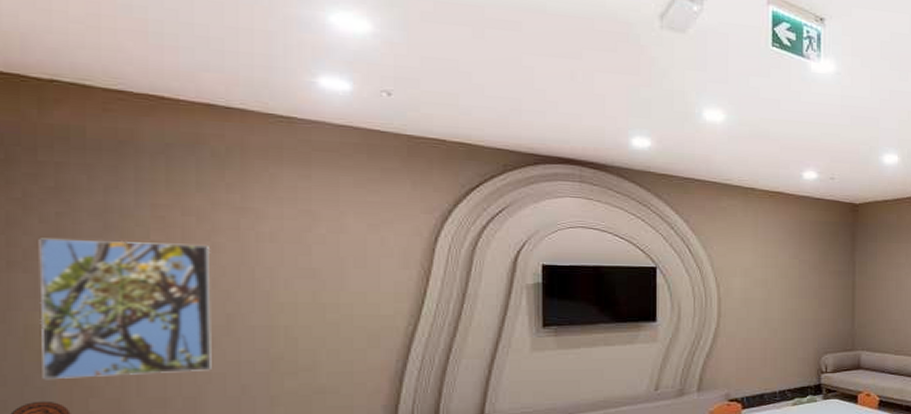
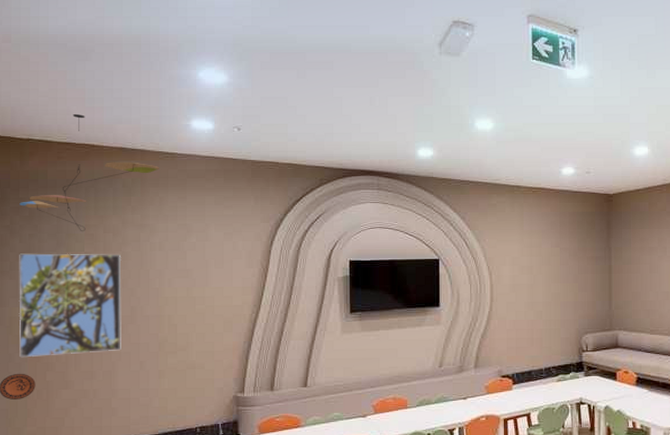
ceiling mobile: none [38,52,269,212] -> present [19,114,159,231]

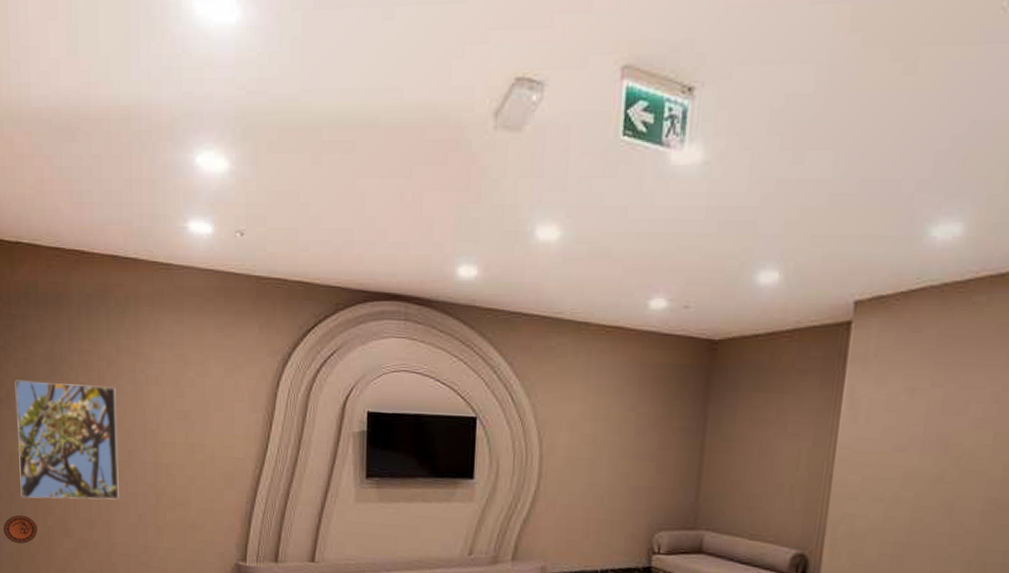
ceiling mobile: present [19,114,159,231] -> none [12,212,154,357]

